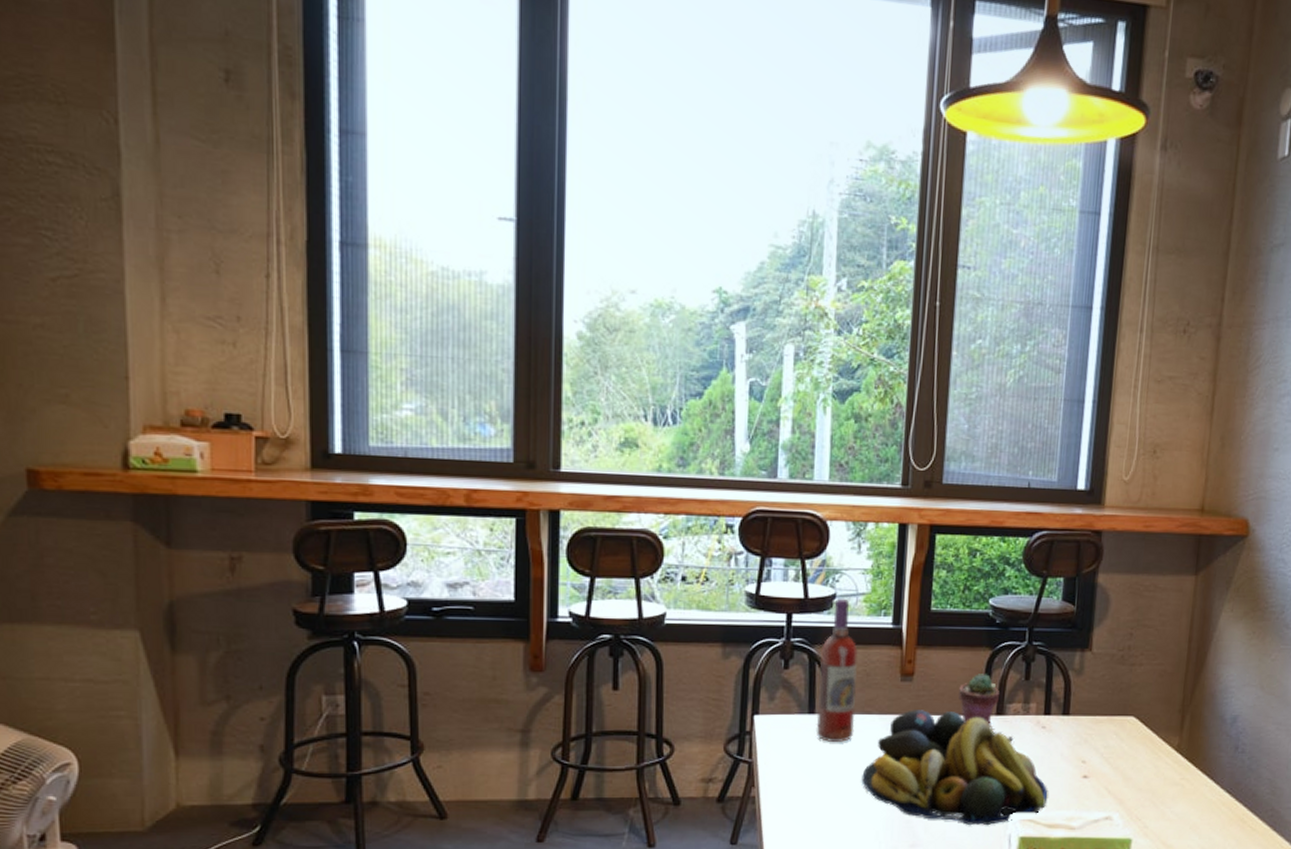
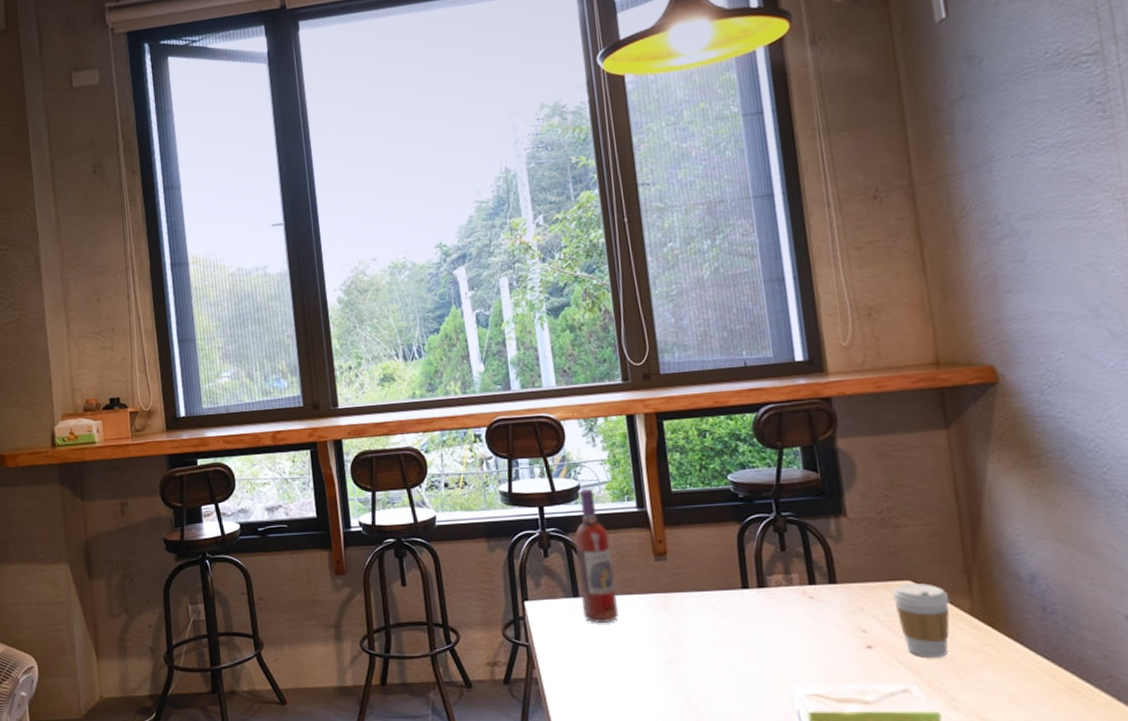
fruit bowl: present [862,710,1048,826] -> none [634,587,832,702]
potted succulent: present [957,674,1001,726] -> none [714,548,758,599]
coffee cup: none [1115,718,1163,789] -> present [892,582,950,659]

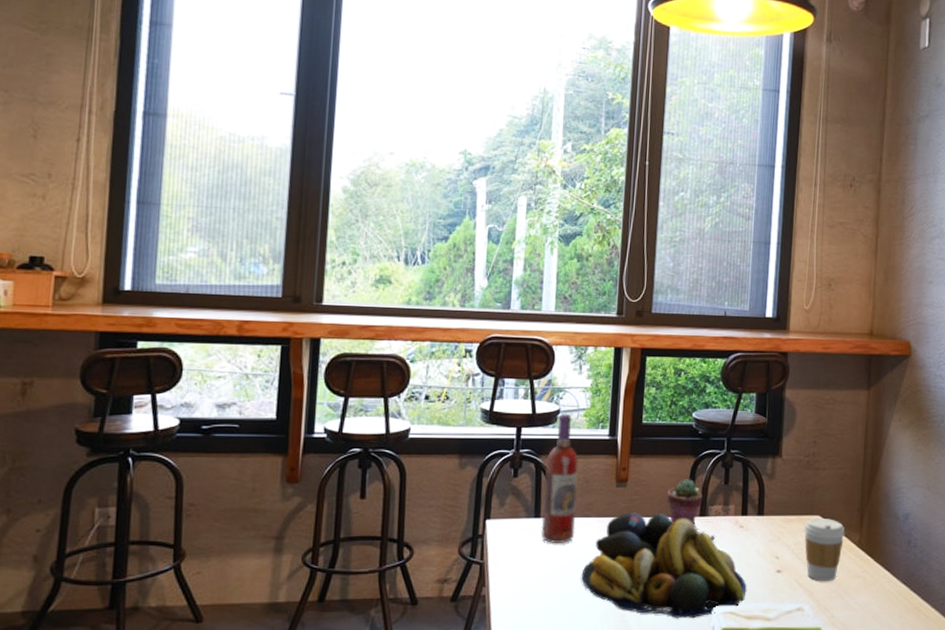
fruit bowl: none [634,587,832,702] -> present [581,512,746,619]
potted succulent: none [714,548,758,599] -> present [666,479,703,526]

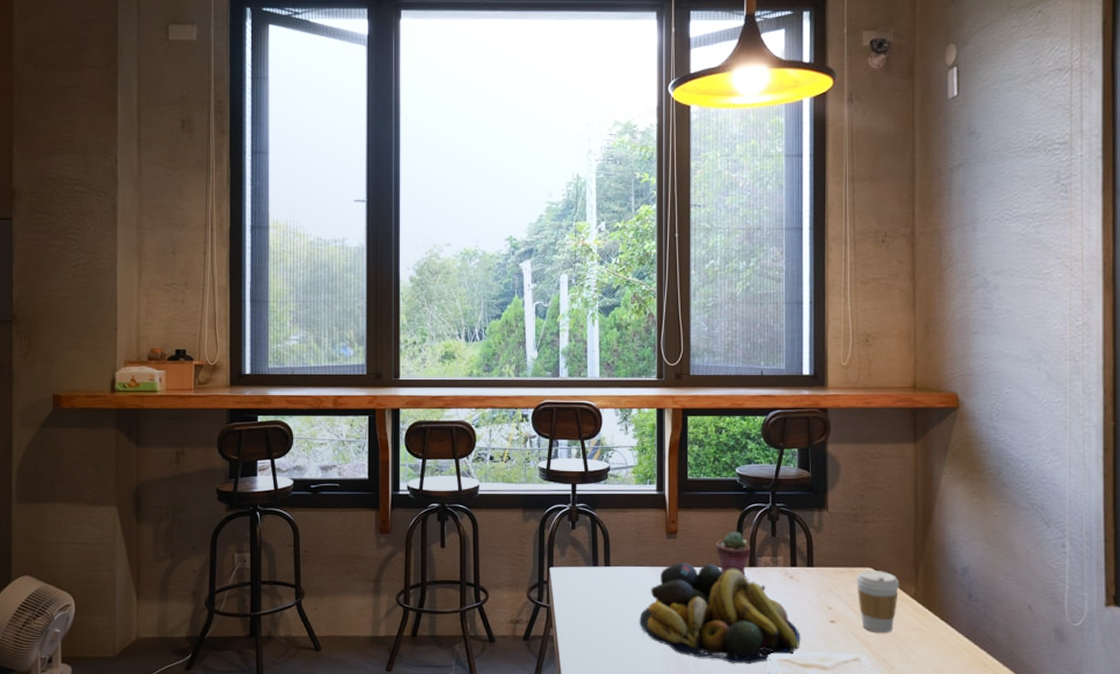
wine bottle: present [540,413,579,543] -> none [599,470,631,590]

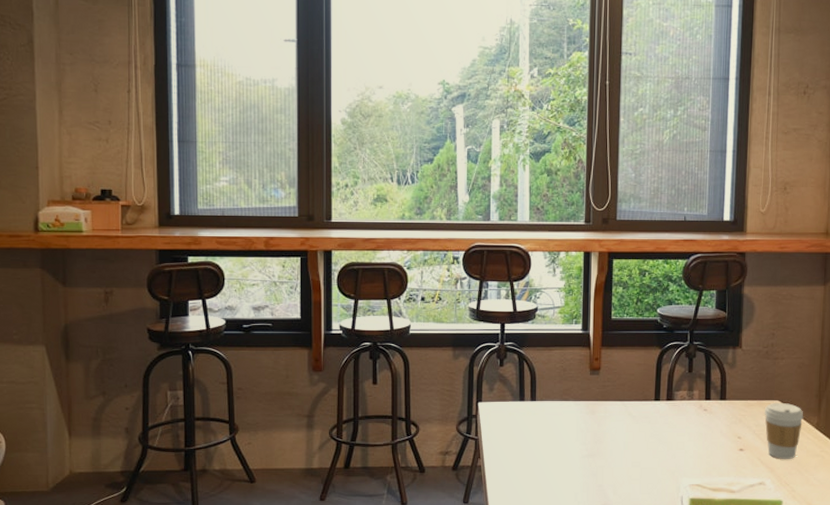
fruit bowl: present [639,562,800,665] -> none [562,397,711,489]
potted succulent: present [715,531,752,576] -> none [635,368,669,409]

